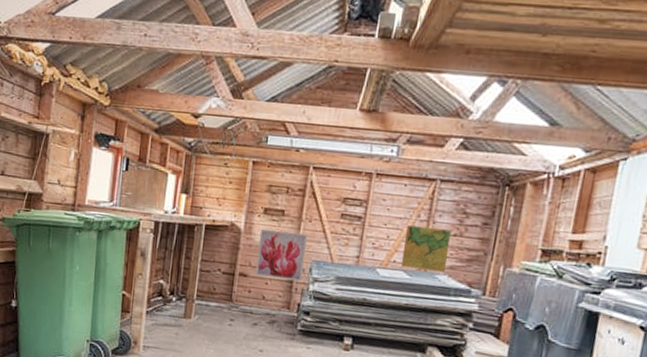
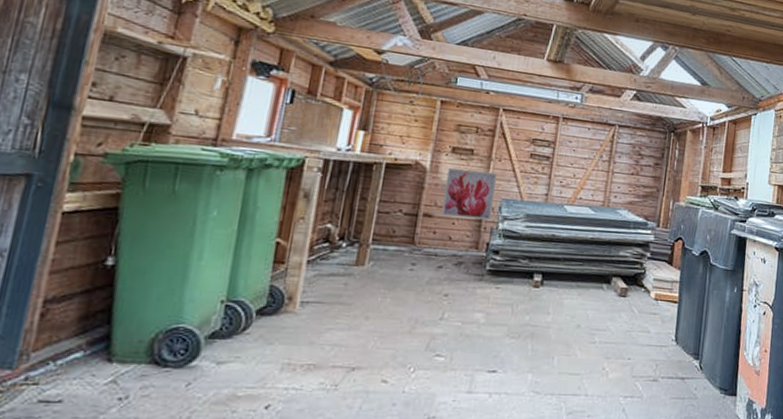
map: present [401,225,451,272] -> none [587,165,629,207]

